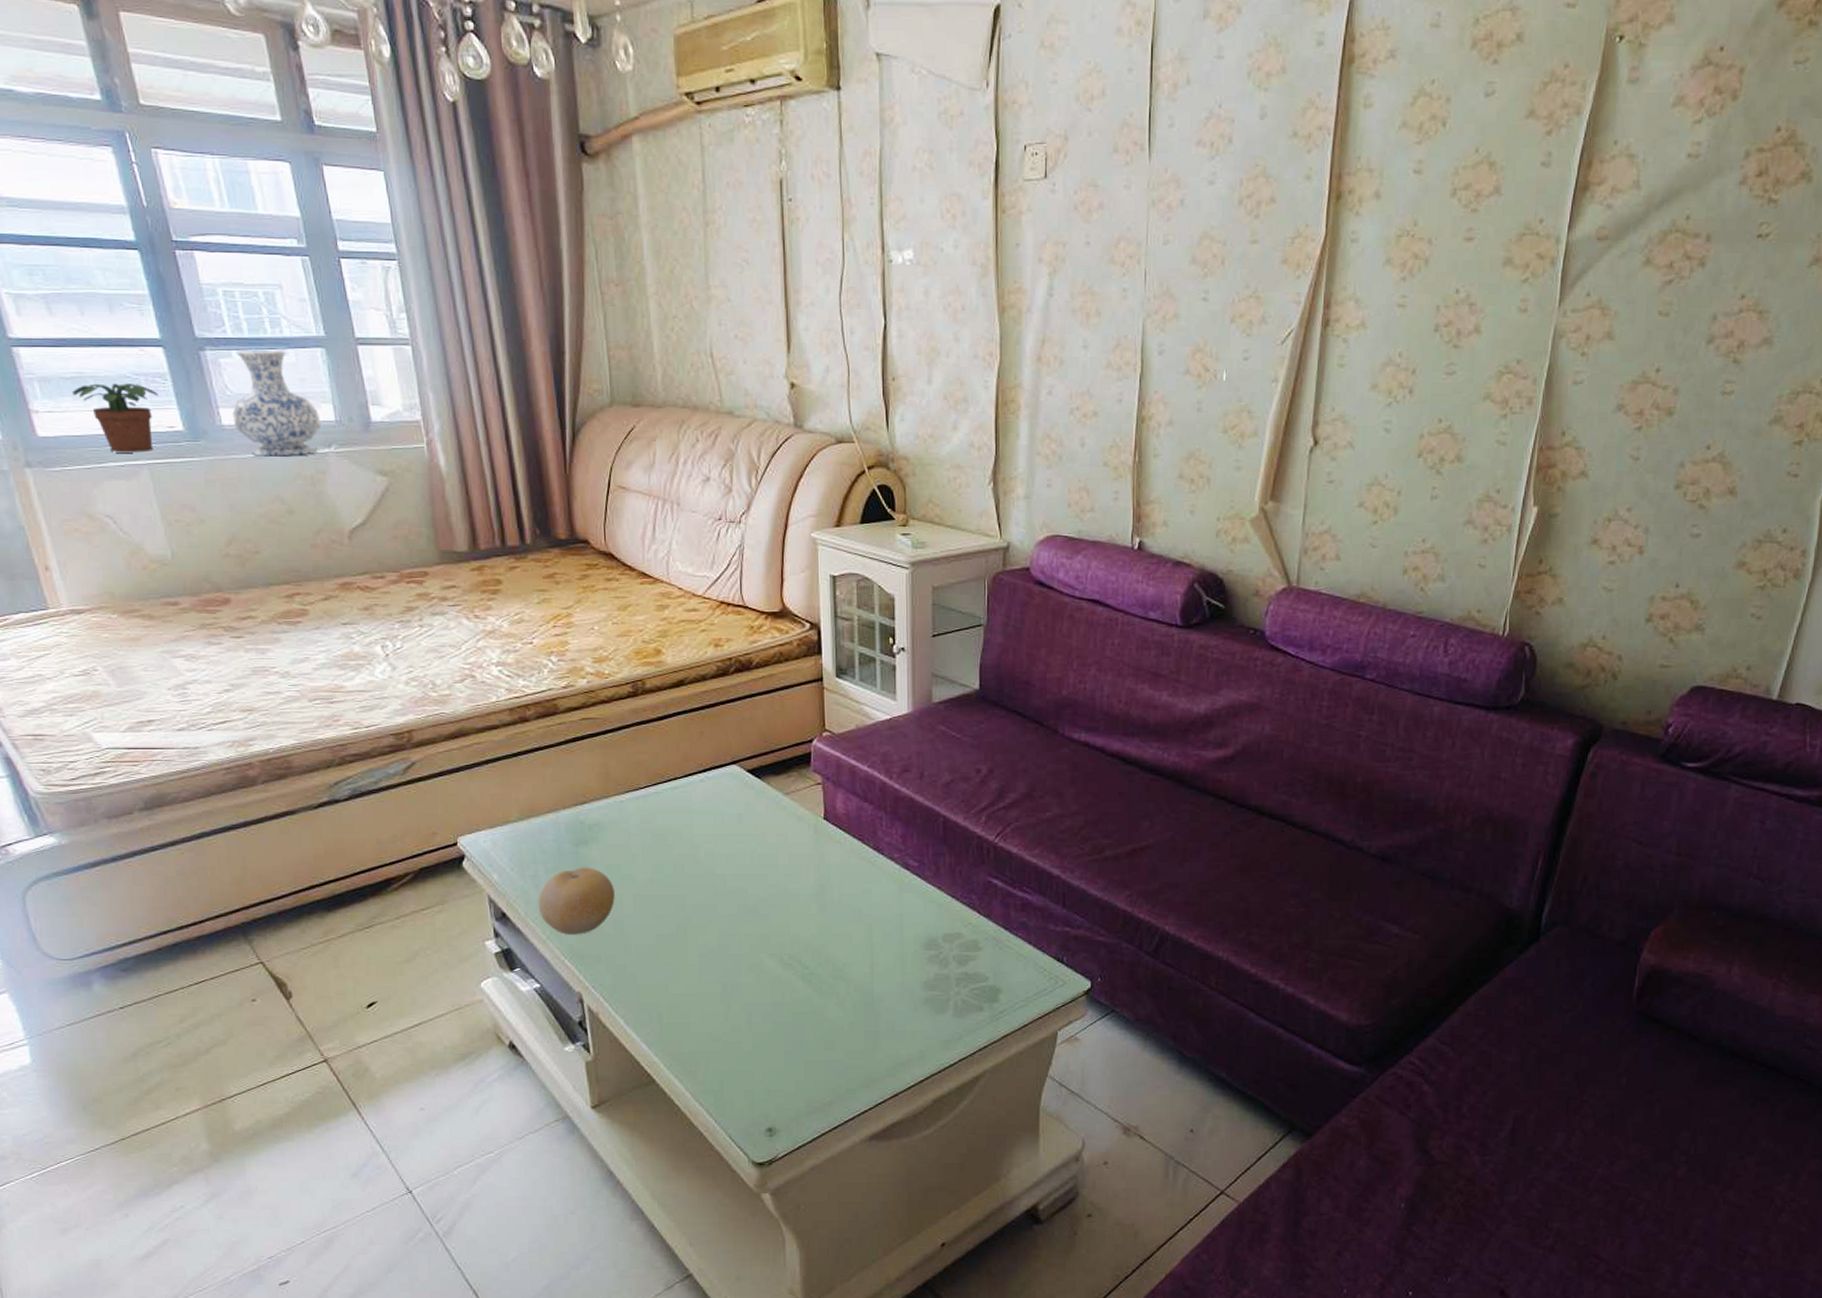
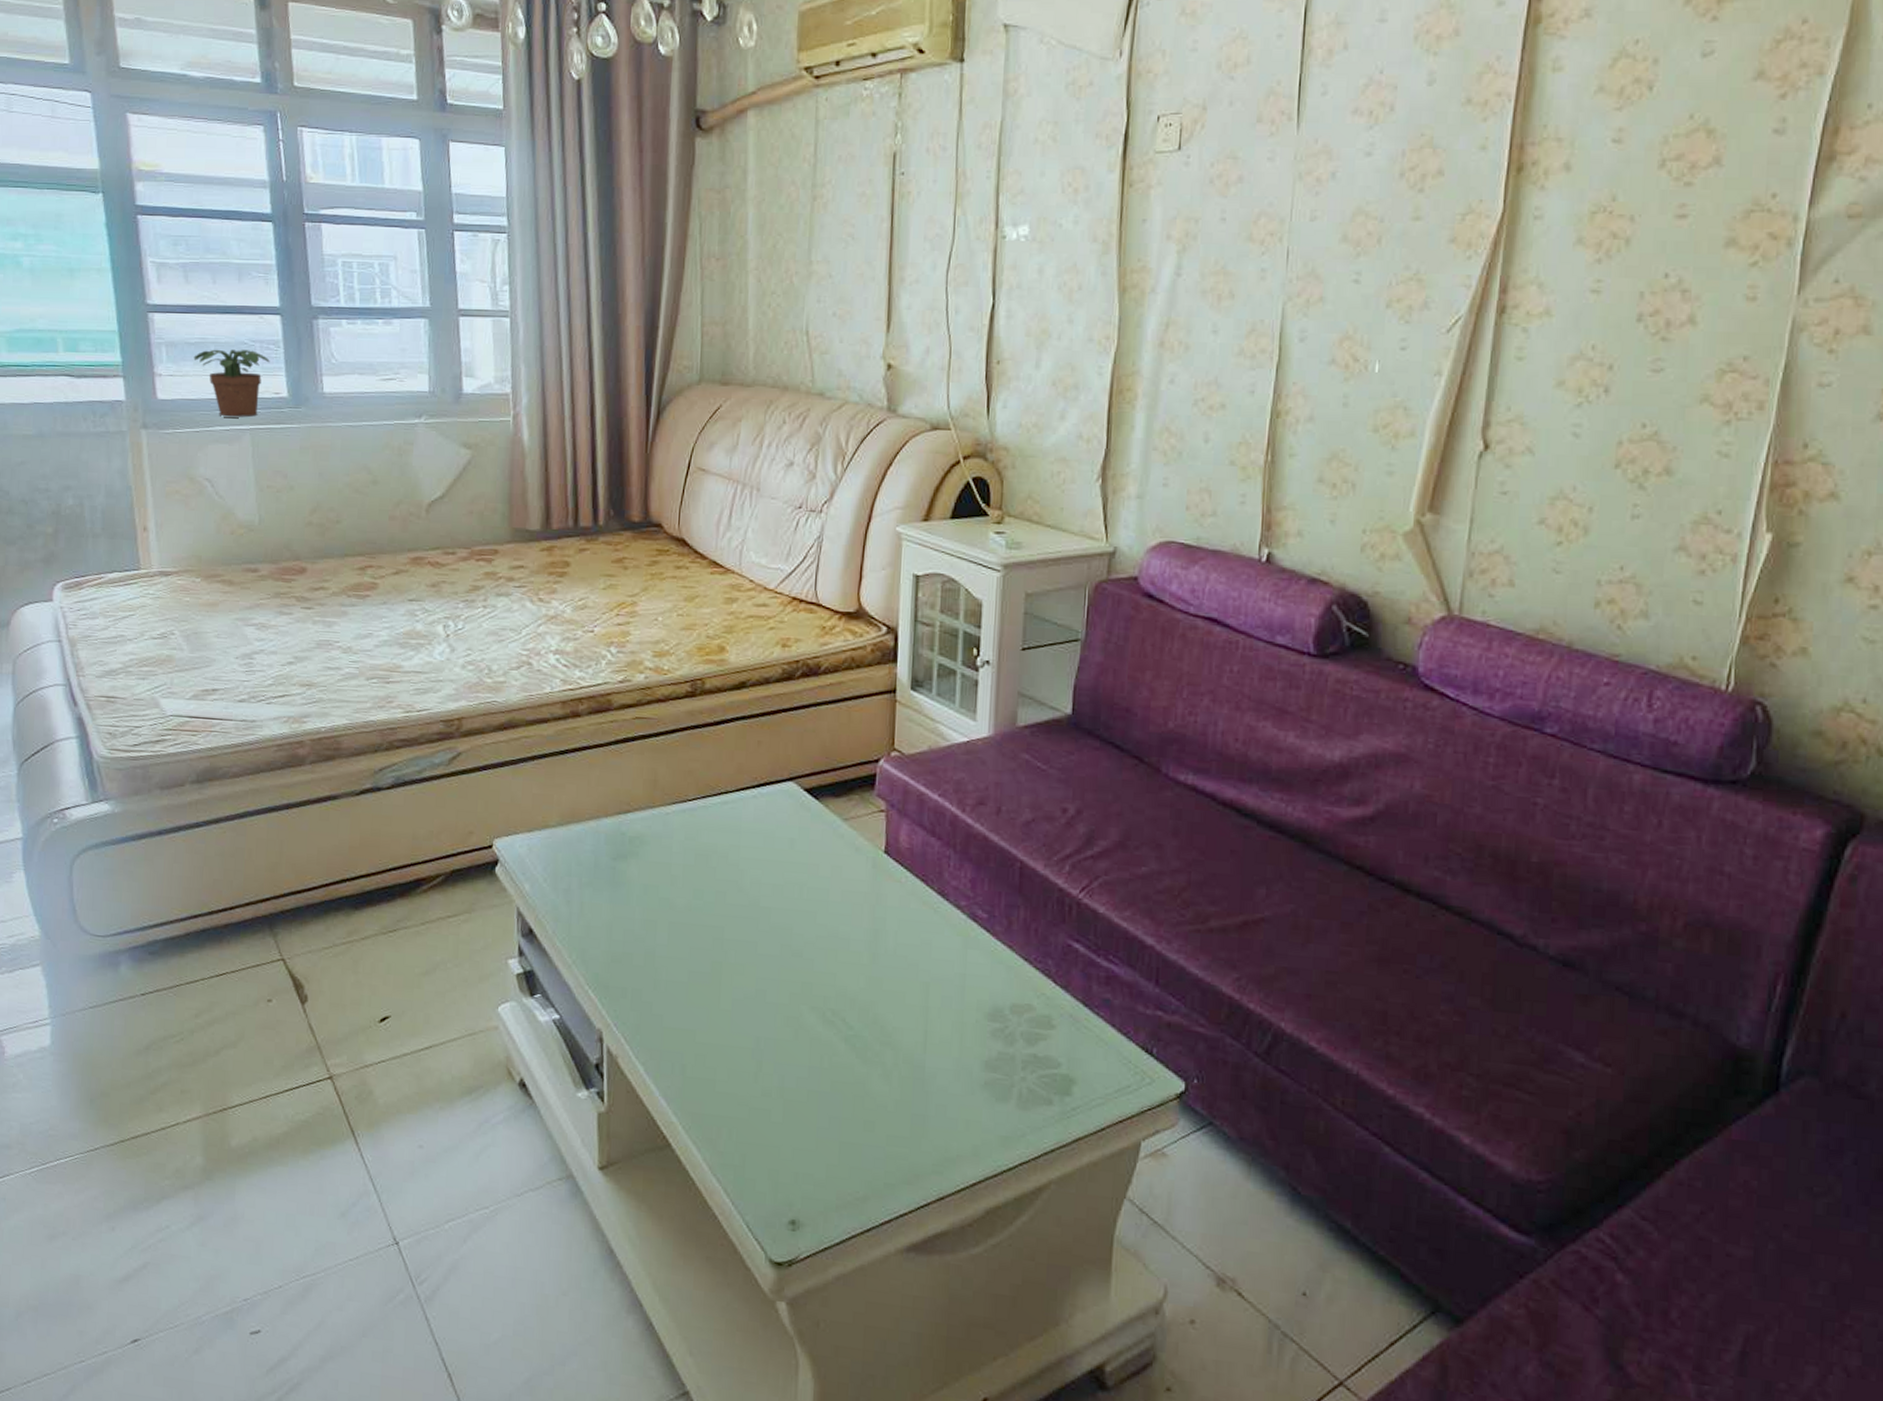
vase: present [232,349,323,457] -> none [334,319,417,426]
fruit: present [538,867,615,935] -> none [567,884,650,962]

